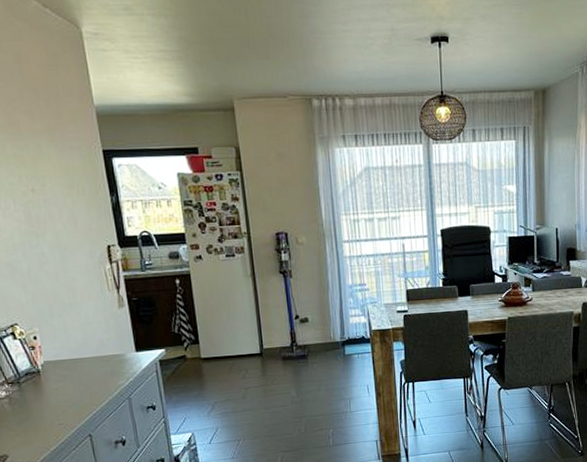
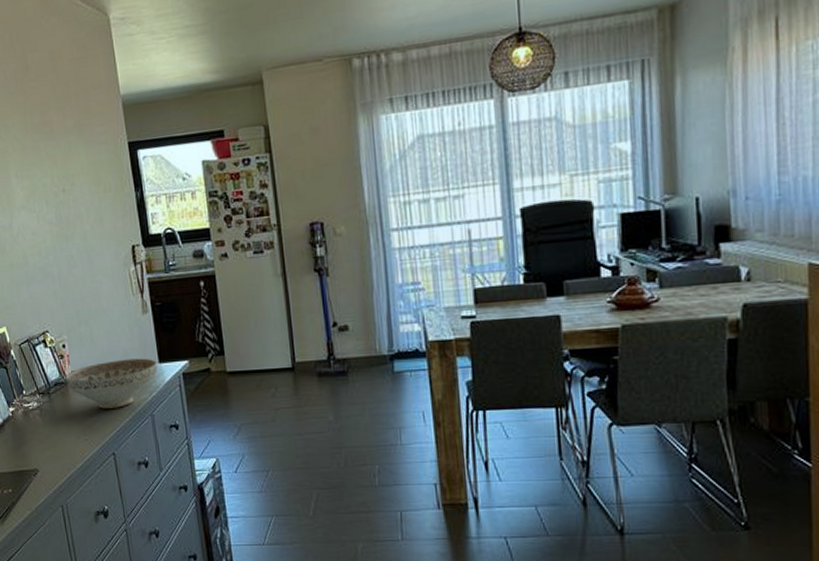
decorative bowl: none [37,347,134,395] -> present [65,358,158,409]

